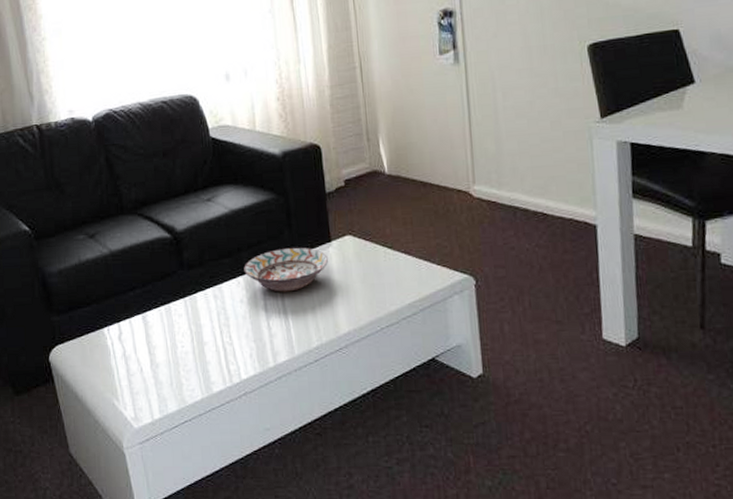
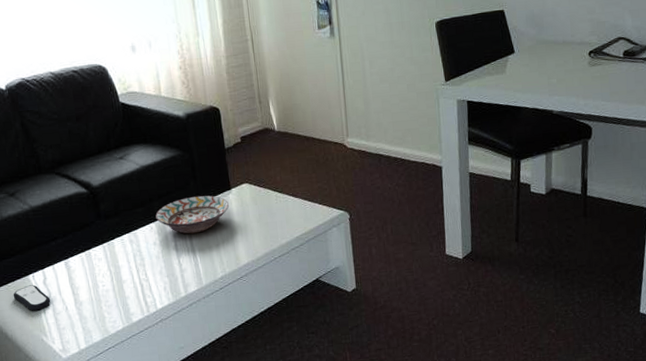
remote control: none [86,339,125,370] -> present [13,285,51,311]

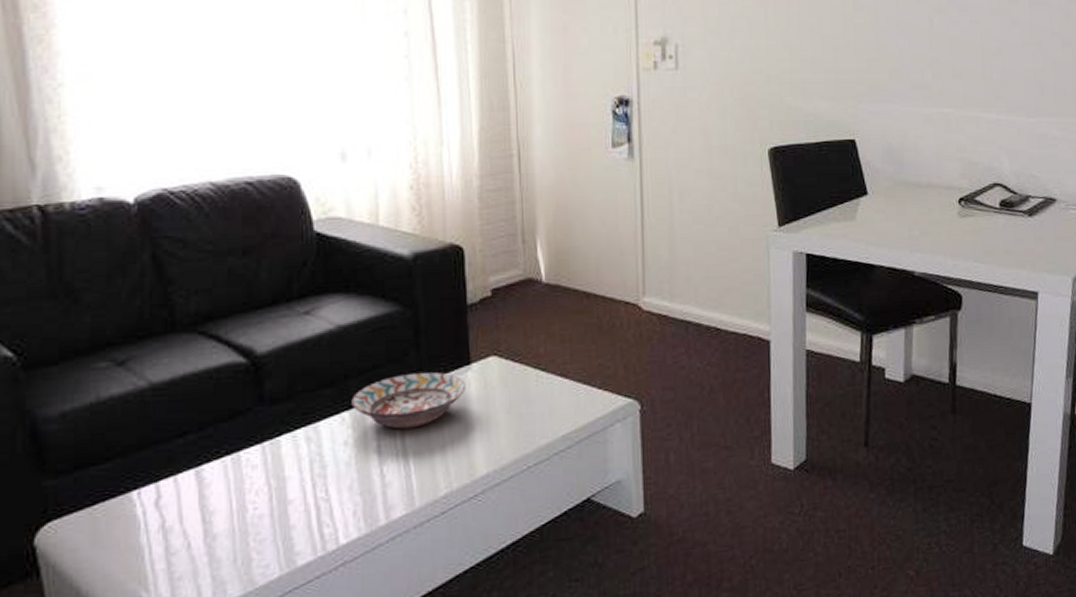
remote control: present [13,285,51,311] -> none [99,507,164,550]

